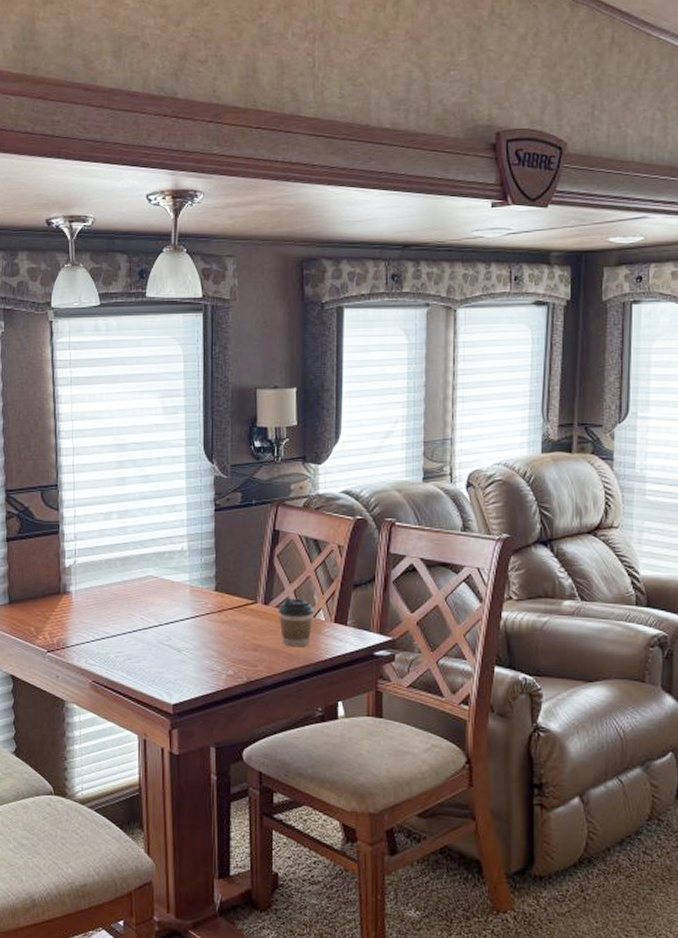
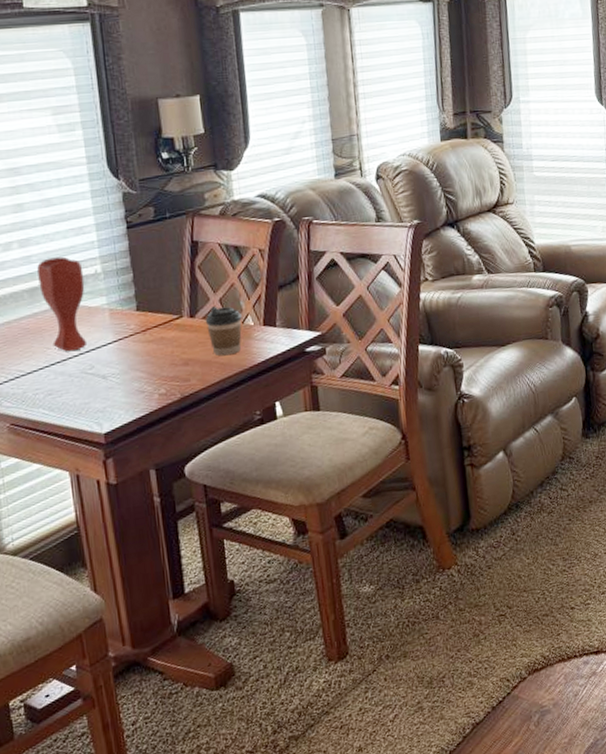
vase: none [131,531,171,622] -> present [37,256,88,352]

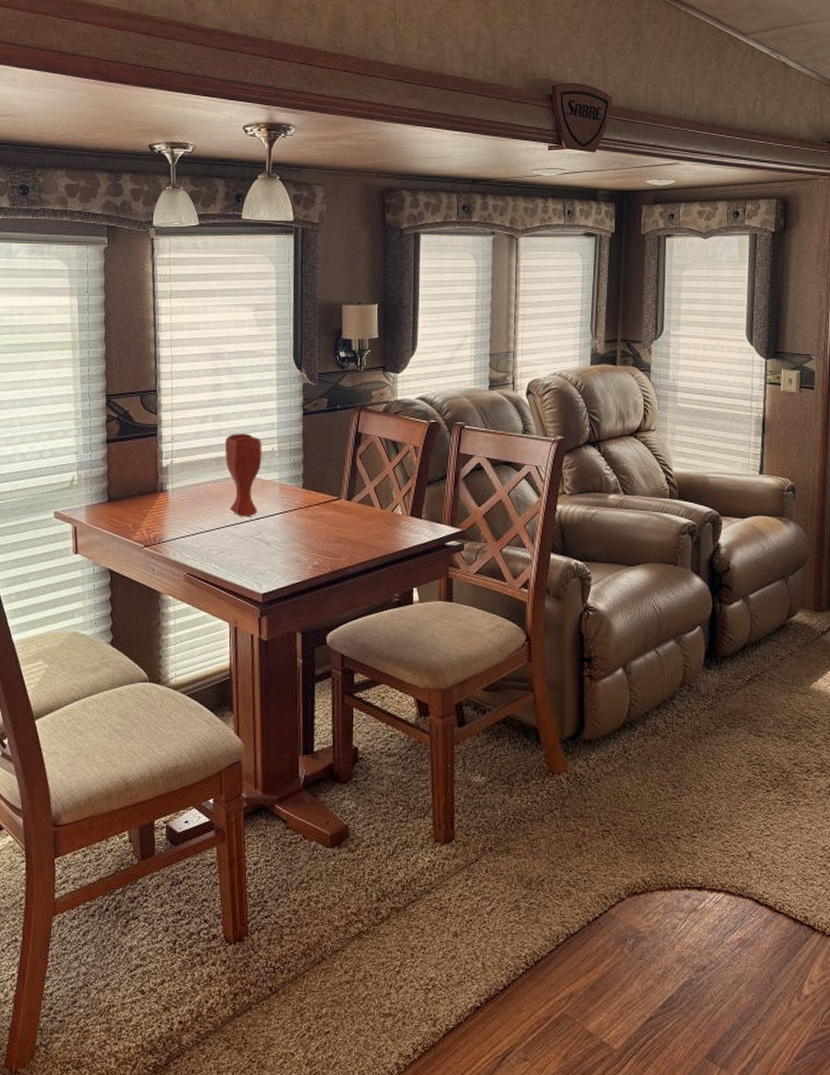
coffee cup: present [205,306,242,356] -> none [359,493,392,539]

